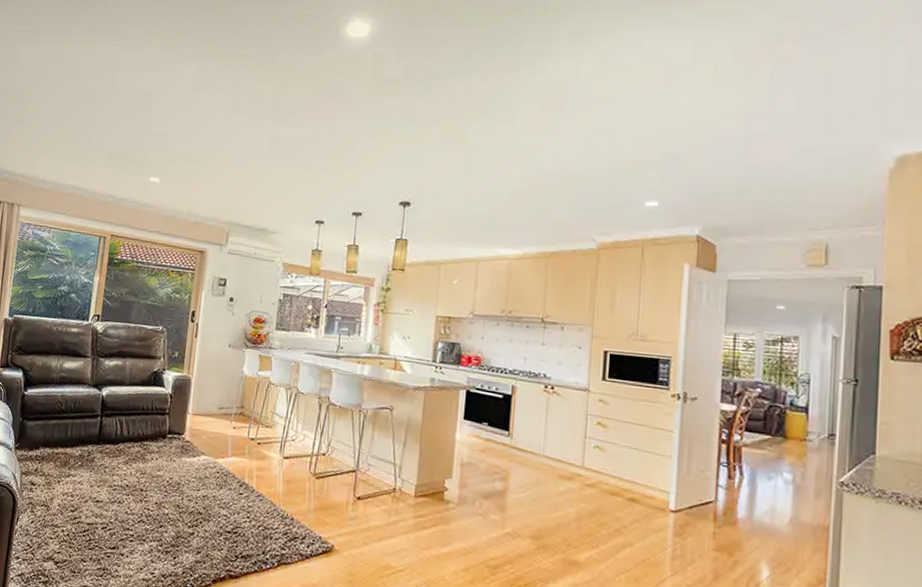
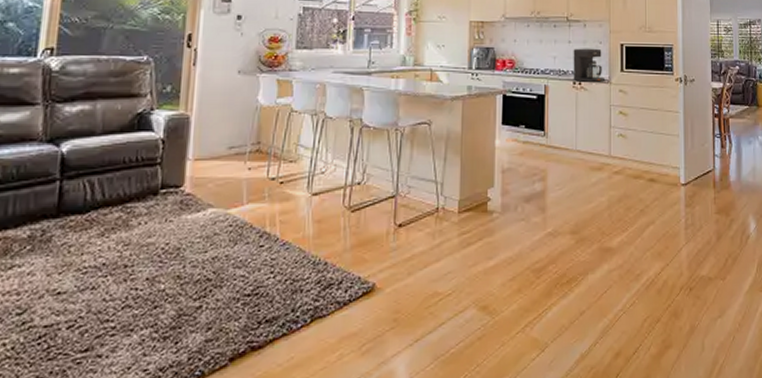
coffee maker: none [544,351,584,389] -> present [573,48,606,83]

